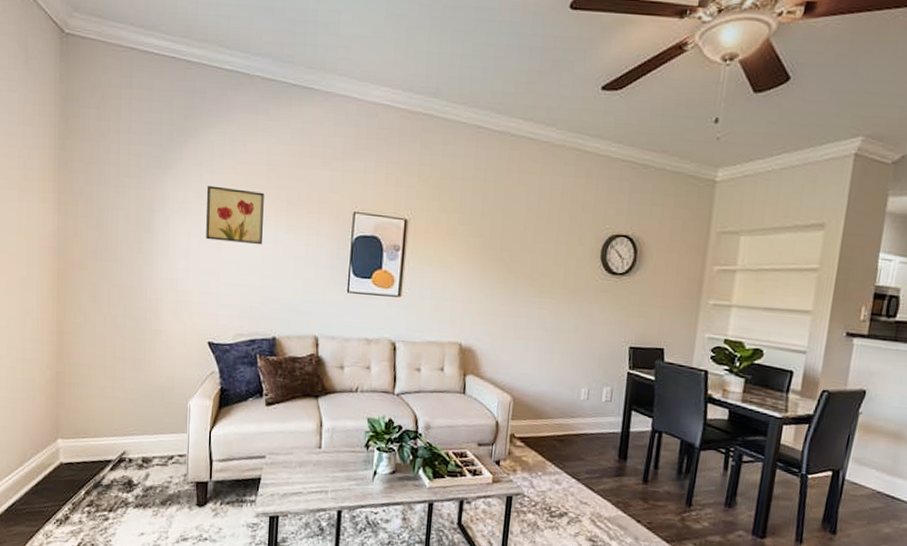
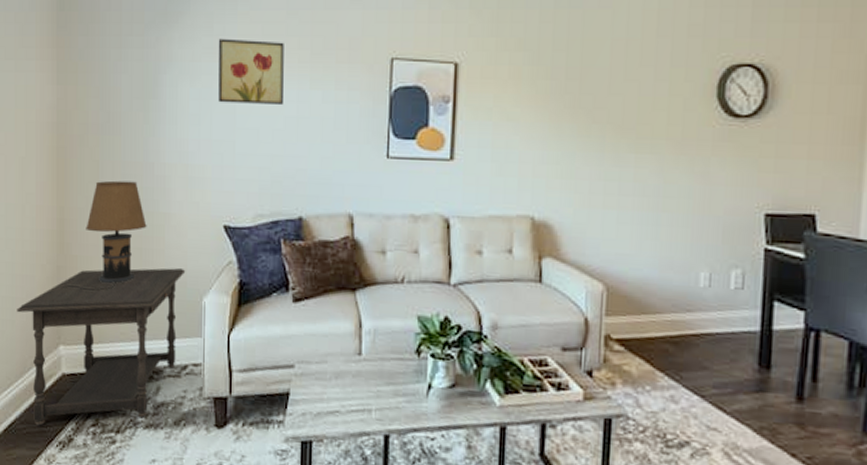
side table: none [18,375,174,508] -> present [17,268,186,427]
table lamp: none [60,300,140,394] -> present [62,180,147,291]

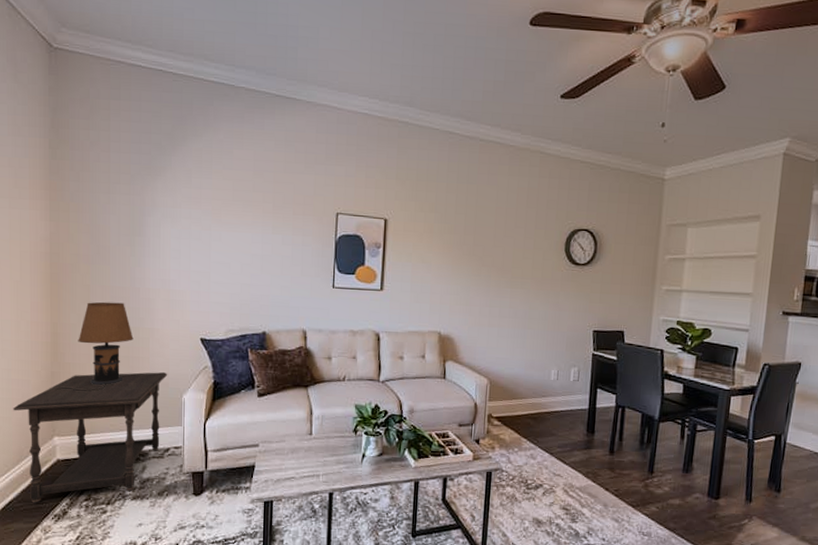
wall art: present [218,38,284,104] -> none [195,190,251,245]

